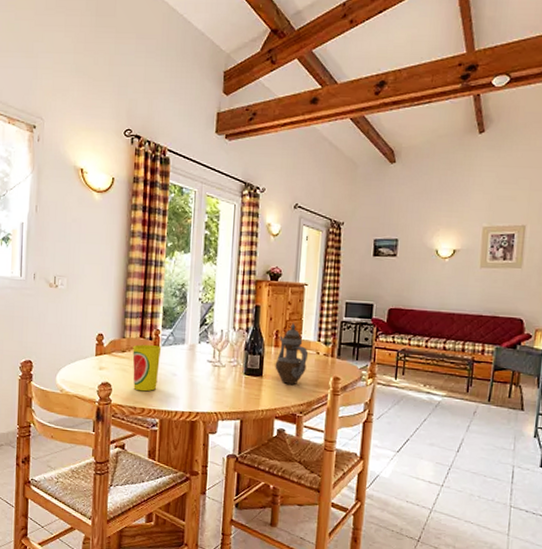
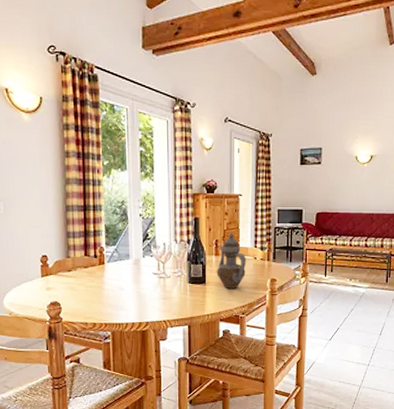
cup: present [132,344,161,392] -> none [78,263,107,307]

